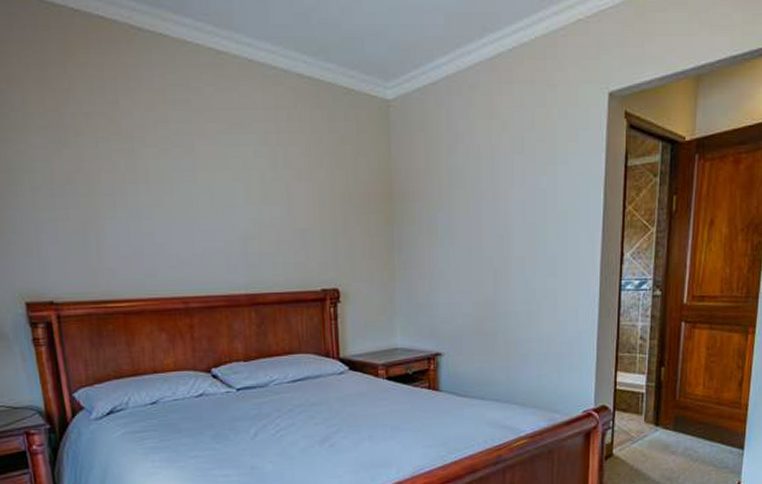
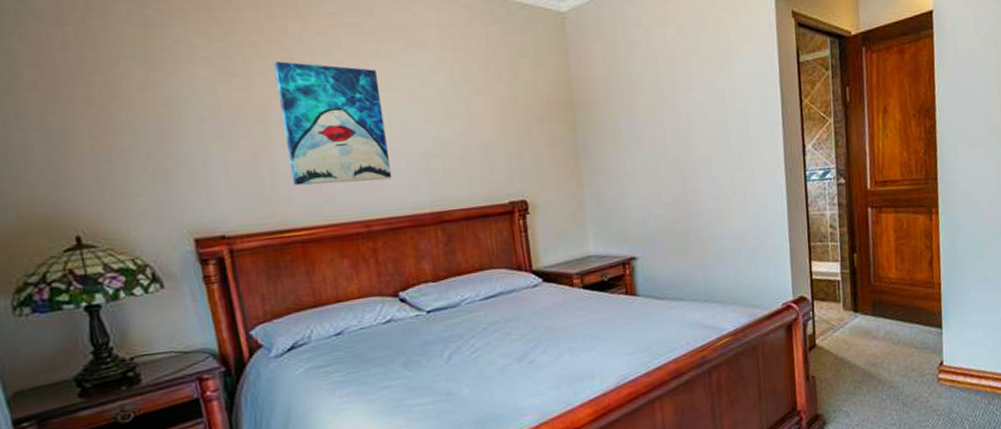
wall art: none [104,135,211,259] -> present [274,61,392,186]

